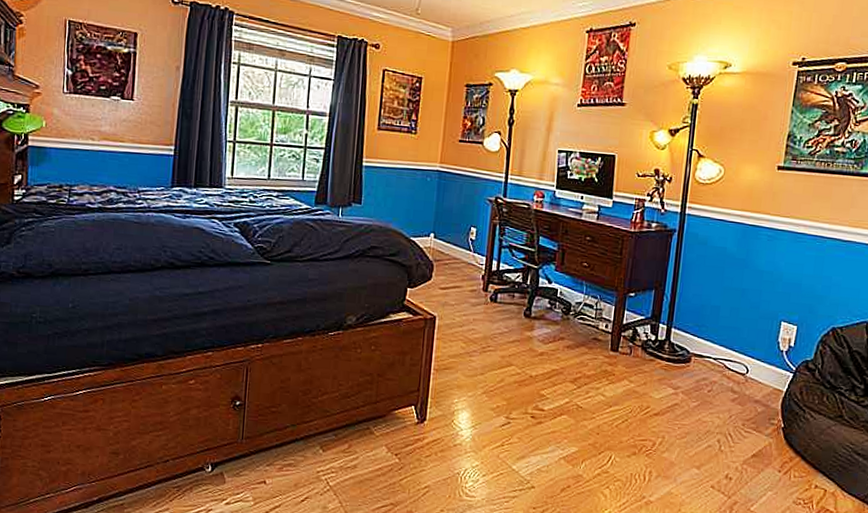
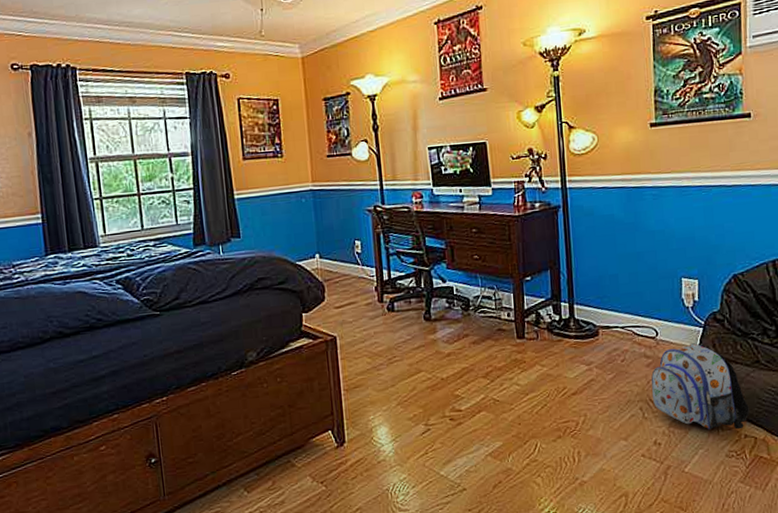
backpack: none [731,387,825,479] -> present [651,343,749,430]

